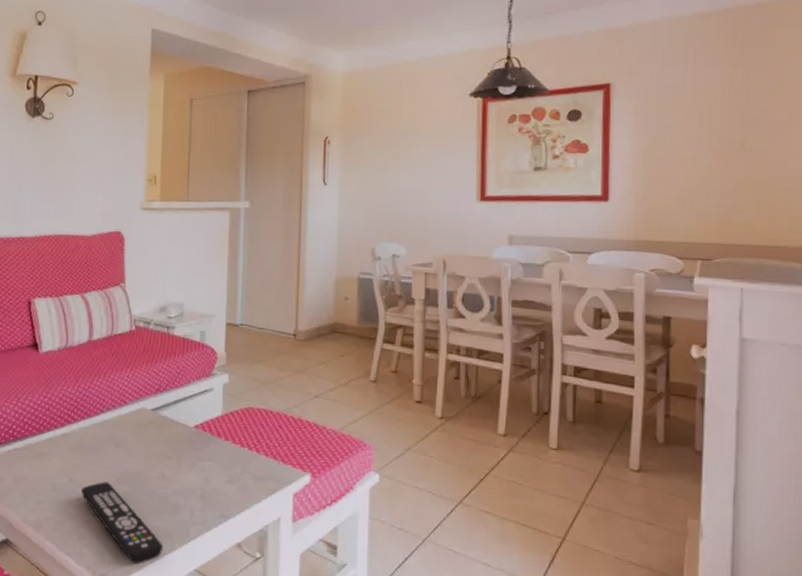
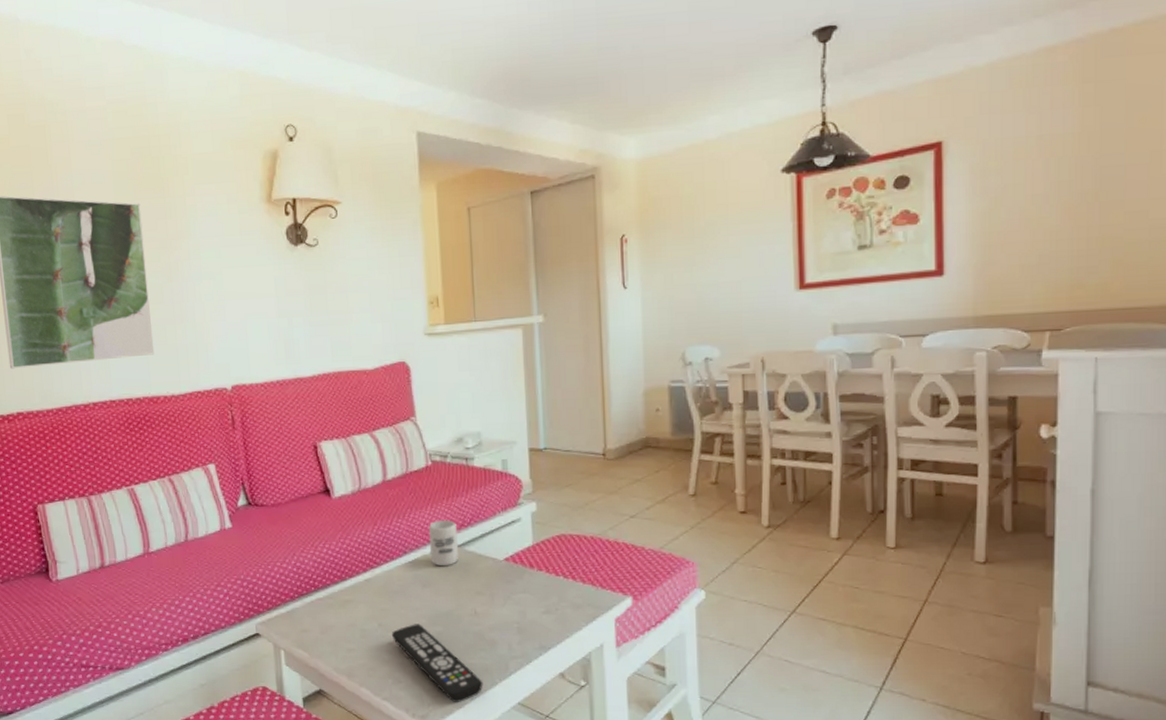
cup: none [126,383,153,428] -> present [428,519,458,567]

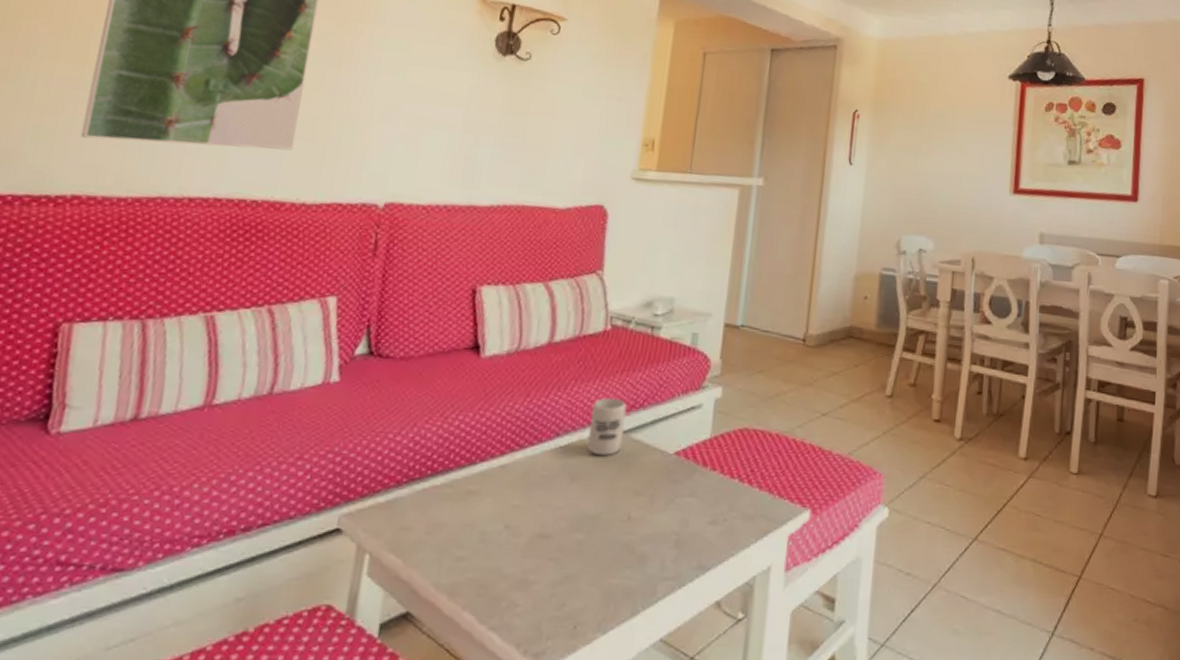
remote control: present [391,624,484,702] -> none [518,528,622,636]

